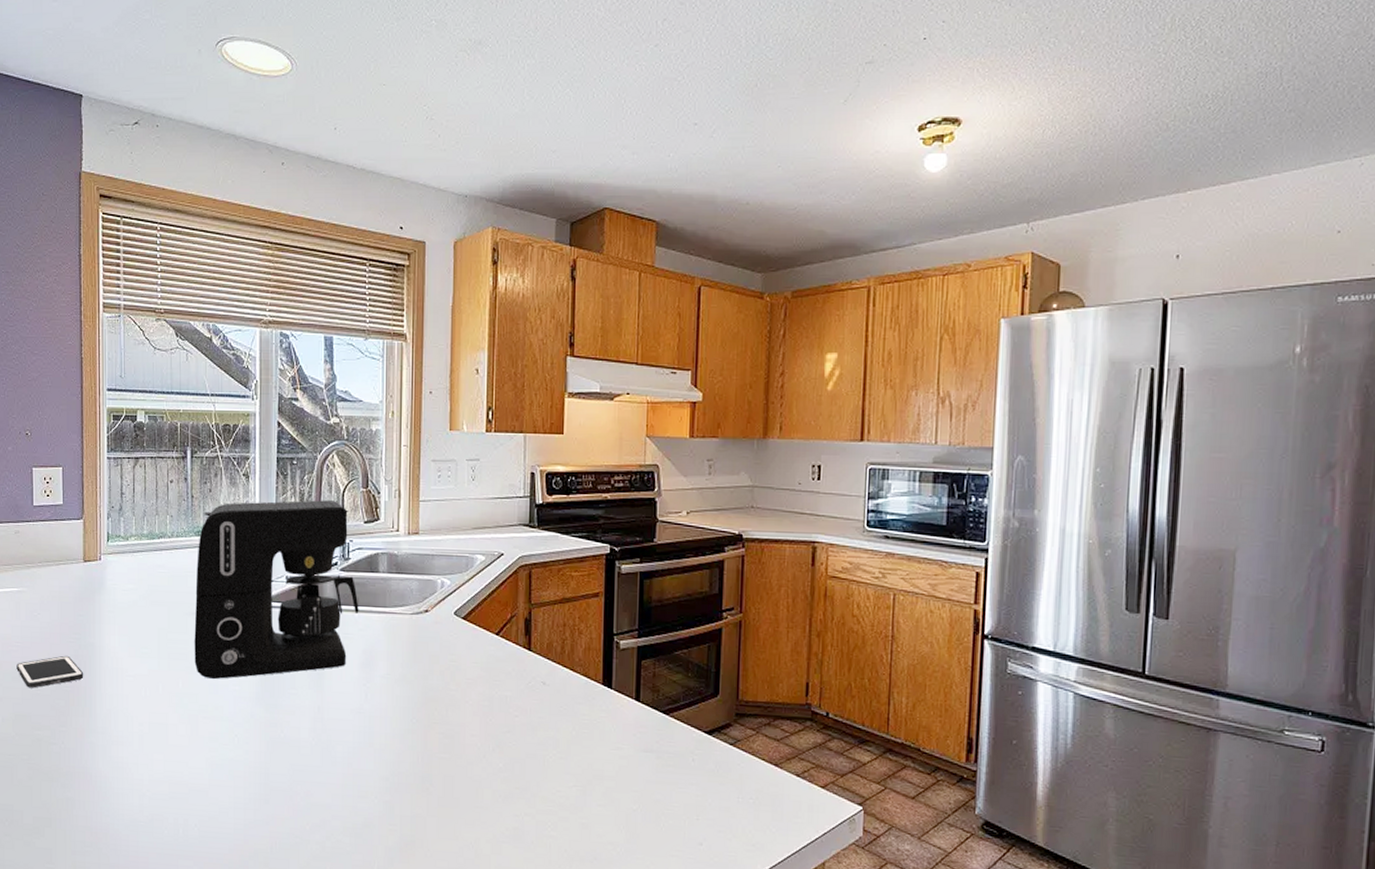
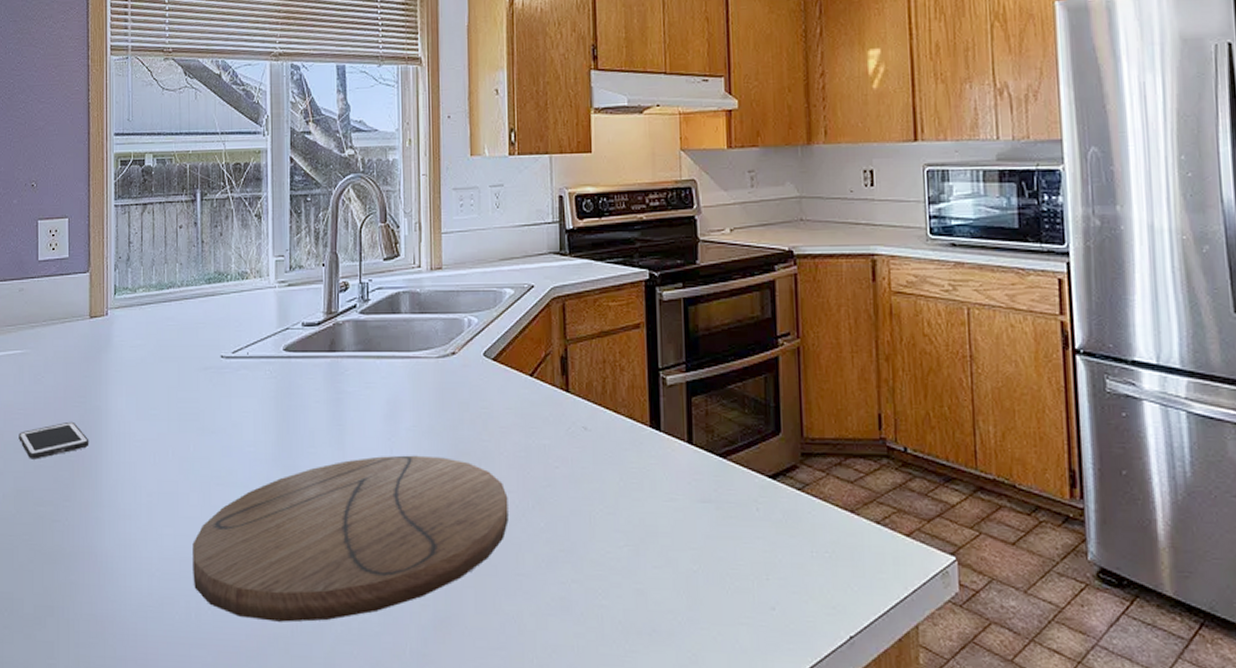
cutting board: none [181,699,471,840] -> present [192,455,509,622]
coffee maker: present [194,500,359,679] -> none [206,238,381,440]

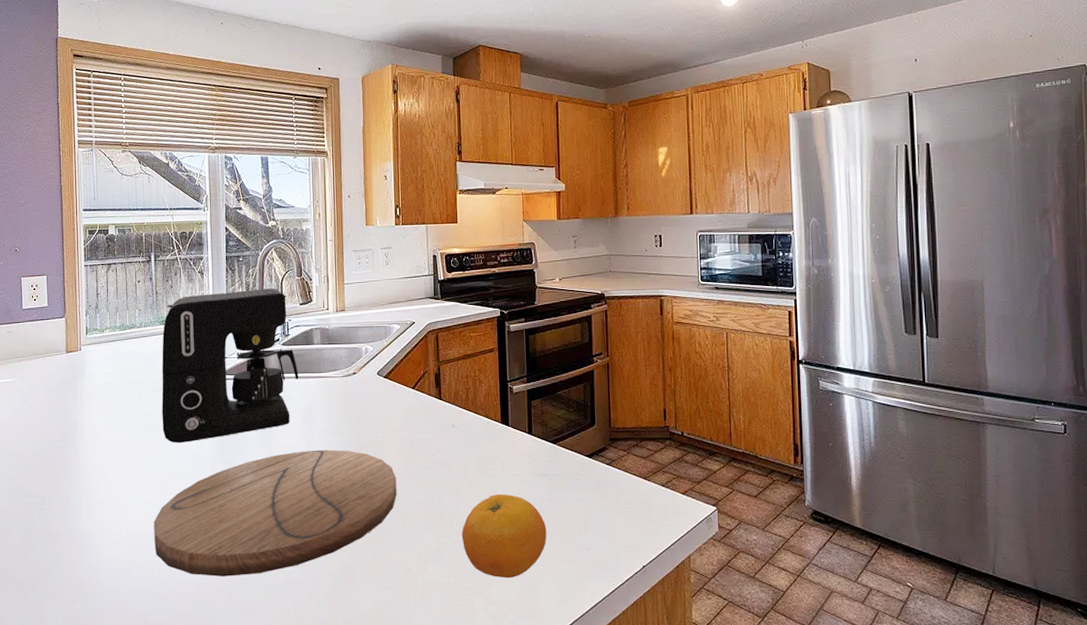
cell phone: present [19,421,89,460] -> none [10,432,69,463]
coffee maker: none [206,238,381,440] -> present [161,288,299,443]
fruit: none [595,525,714,645] -> present [461,493,547,579]

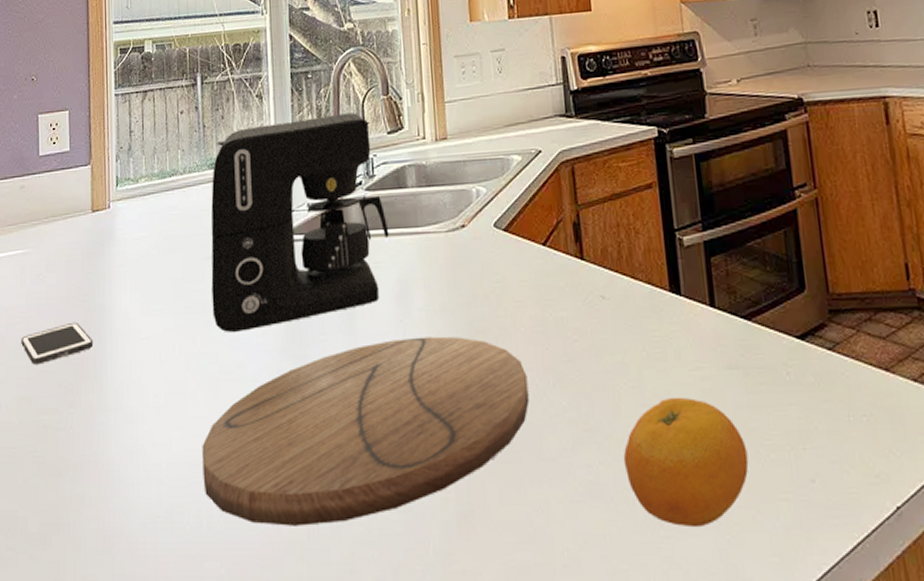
cell phone: none [10,432,69,463] -> present [21,322,94,365]

